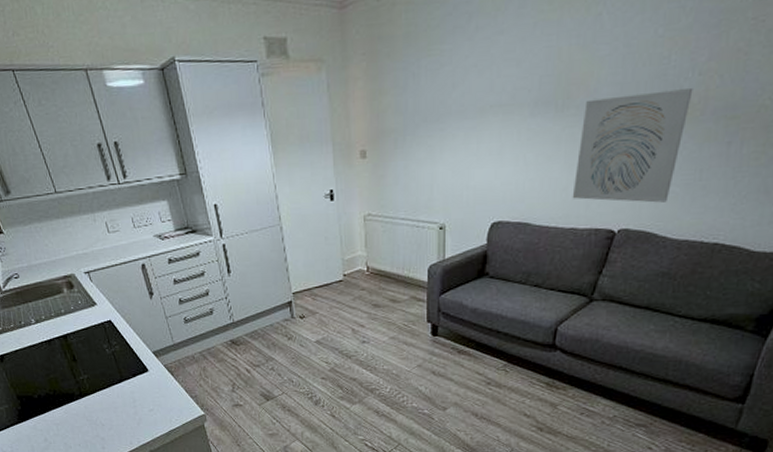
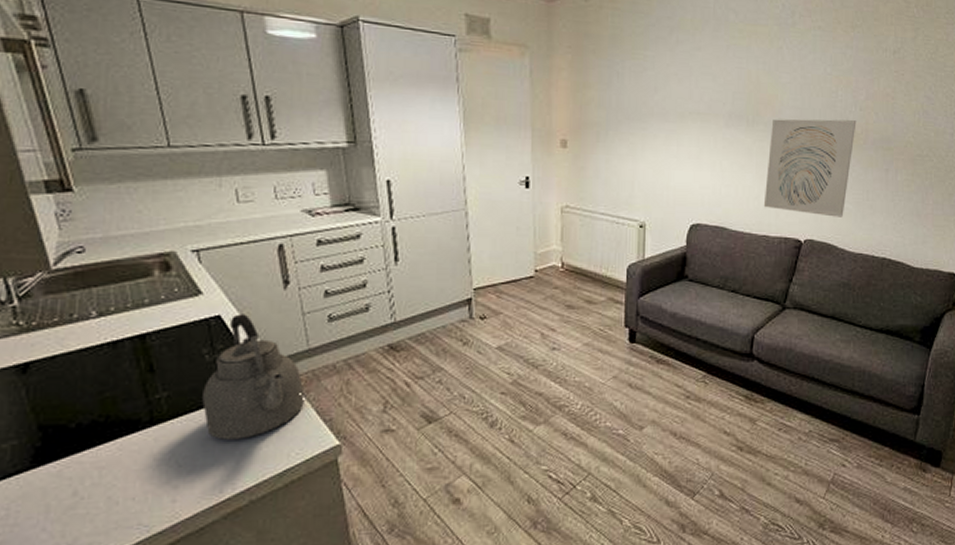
kettle: none [108,319,176,408] -> present [202,314,305,440]

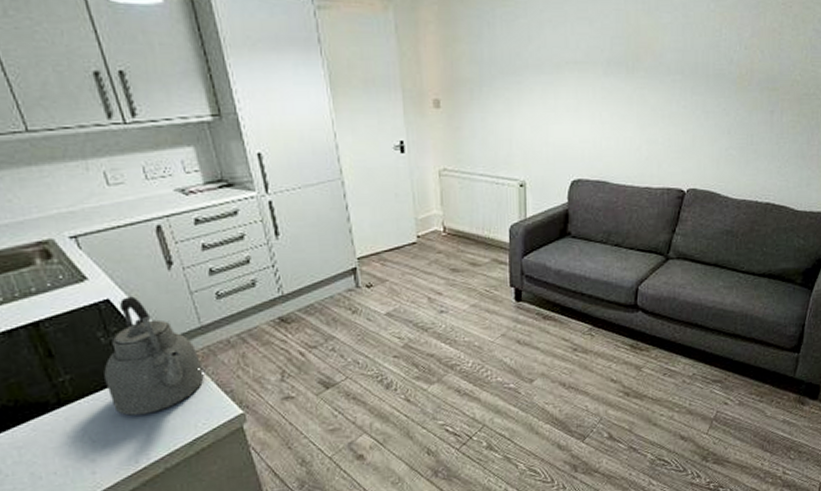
wall art: present [763,119,857,217] -> none [645,61,741,164]

